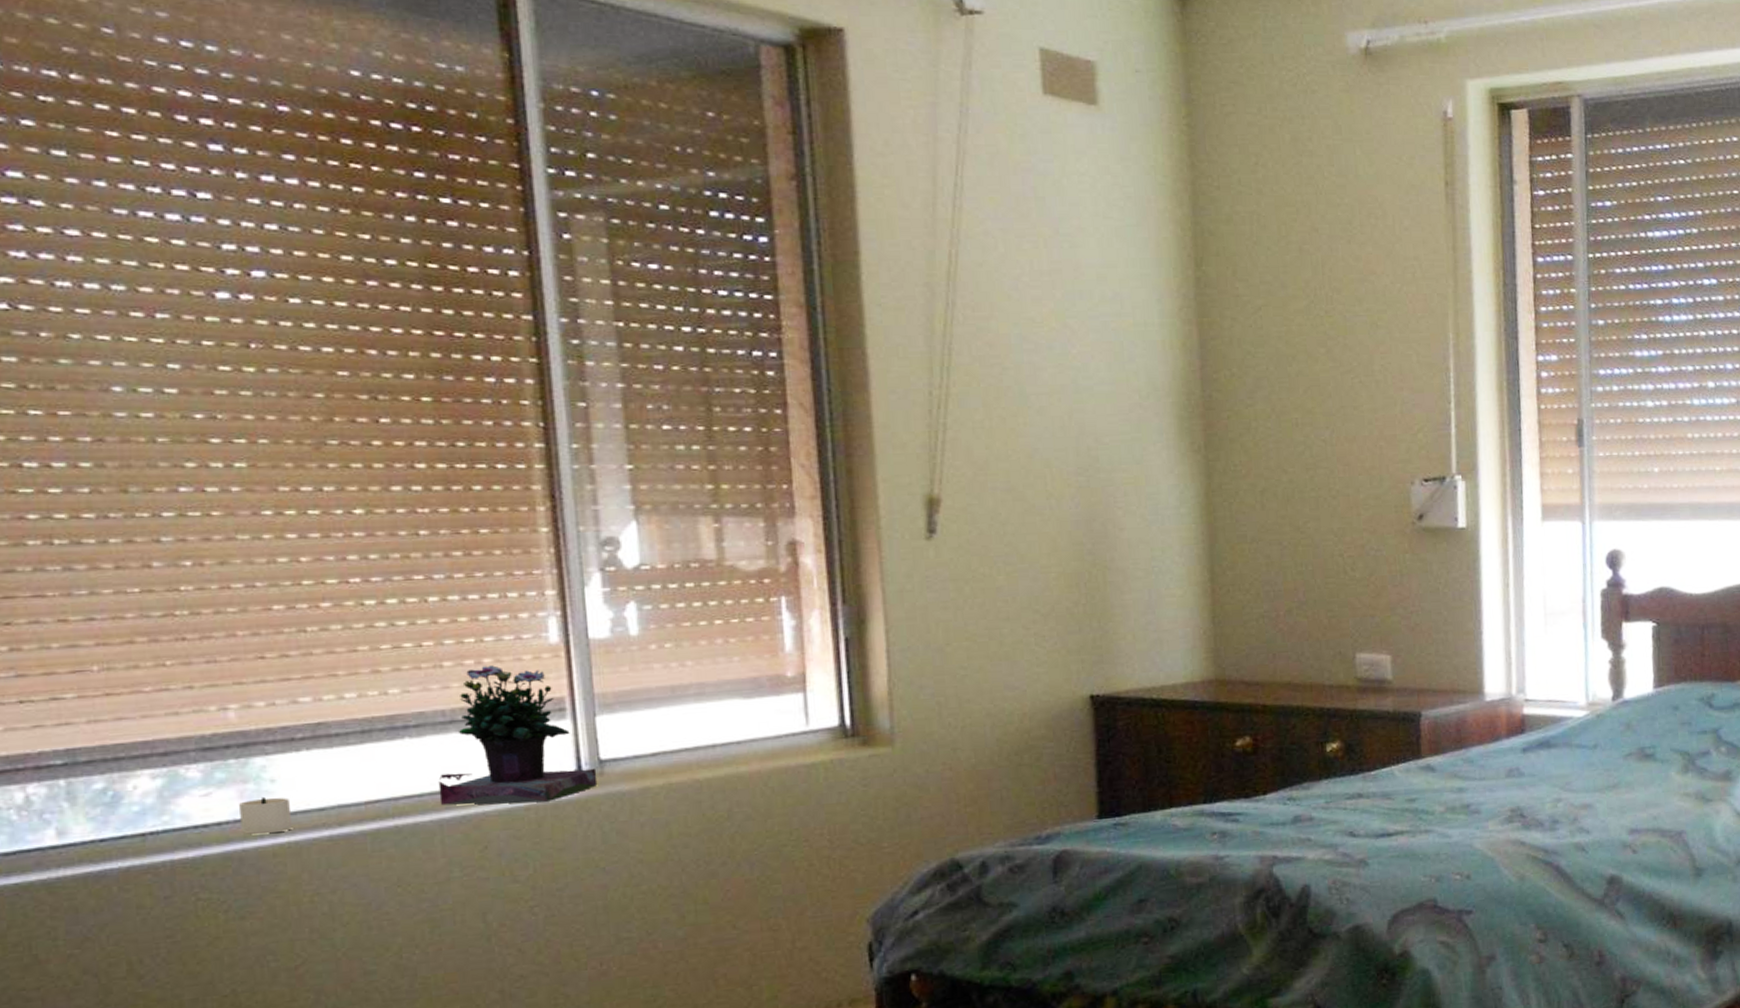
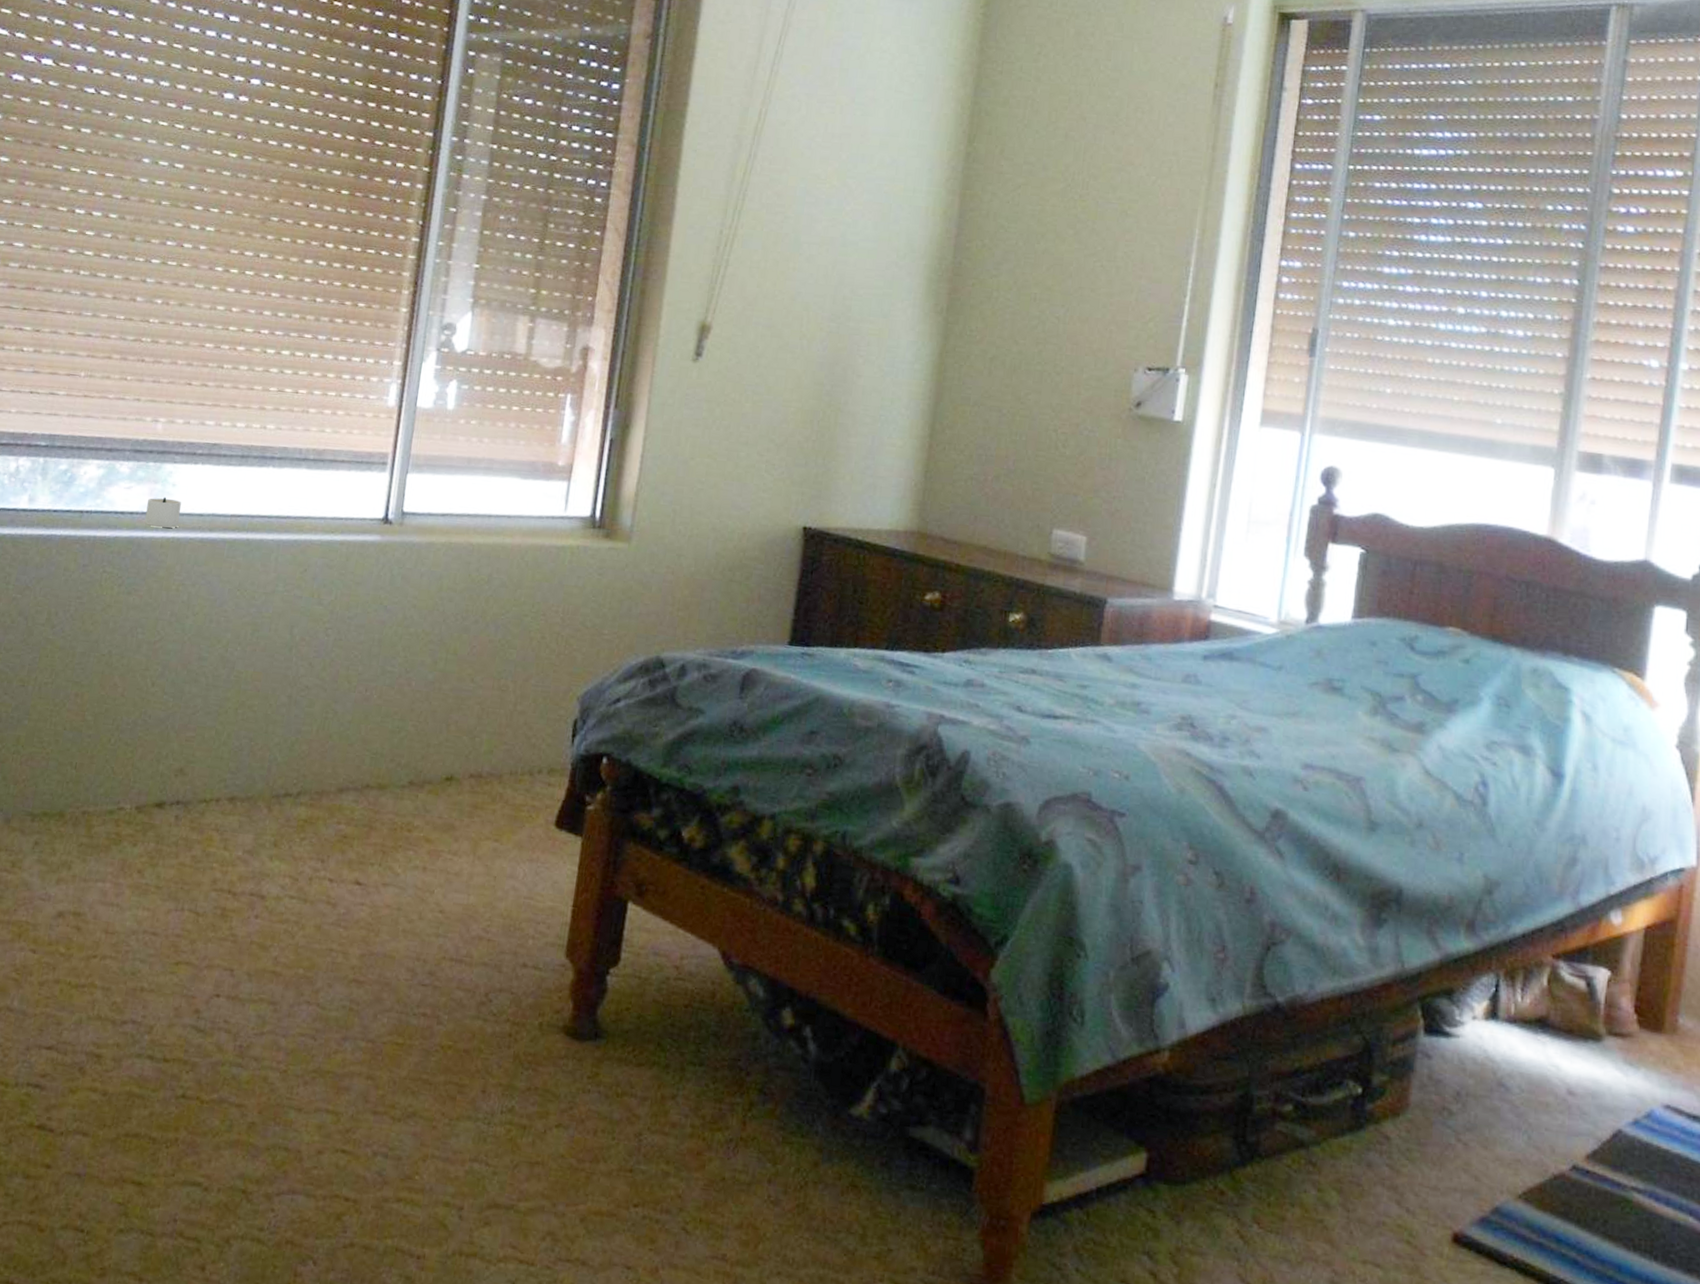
potted flower: present [438,665,598,806] -> none [282,417,399,540]

